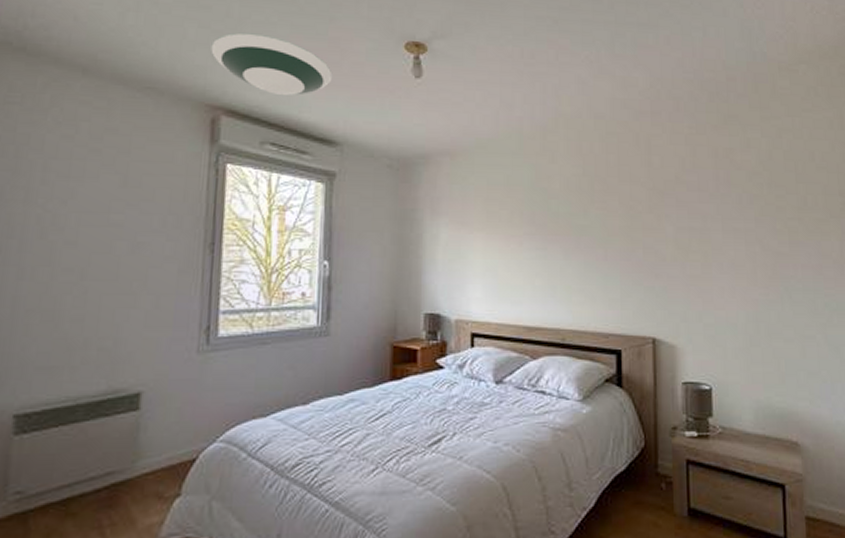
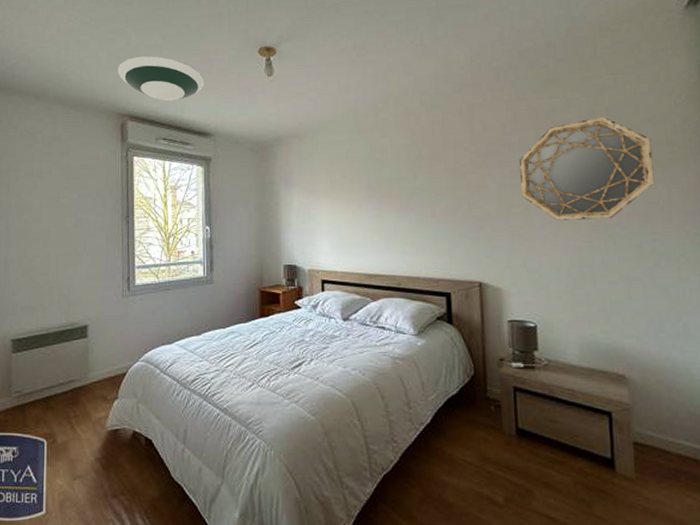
home mirror: none [698,160,828,271] -> present [520,117,655,221]

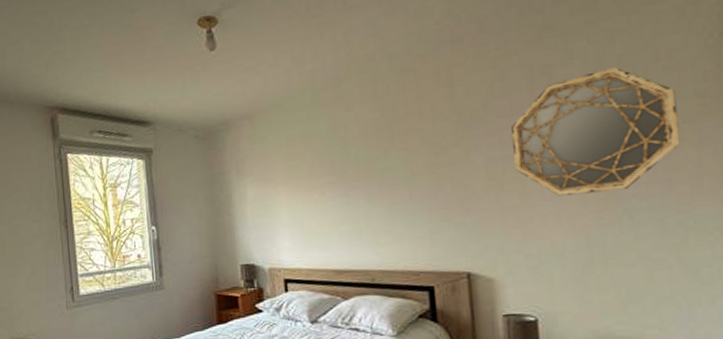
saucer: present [117,55,205,101] -> none [42,37,140,89]

